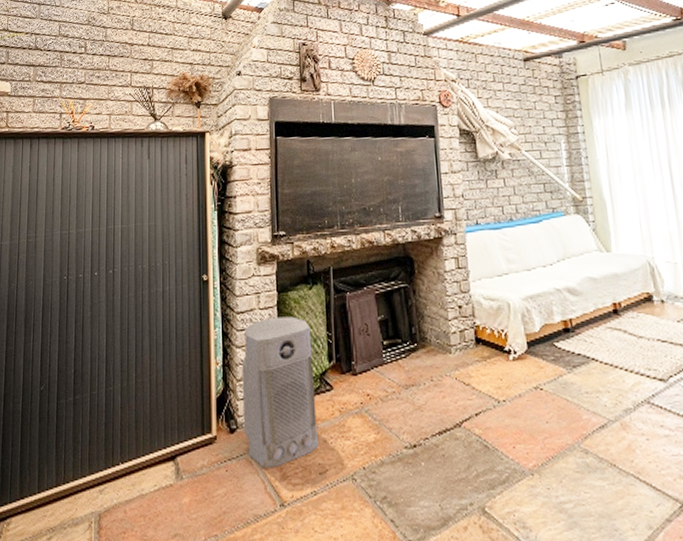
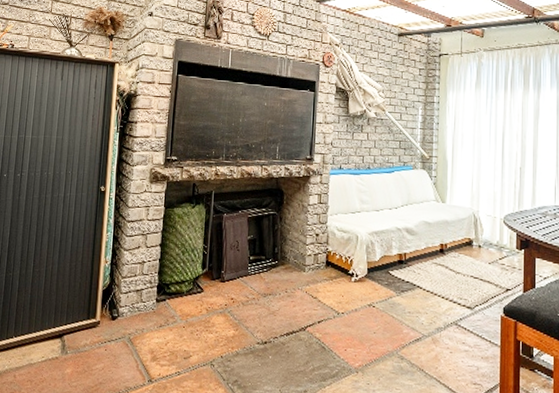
air purifier: present [241,316,319,469] -> none [124,228,190,351]

